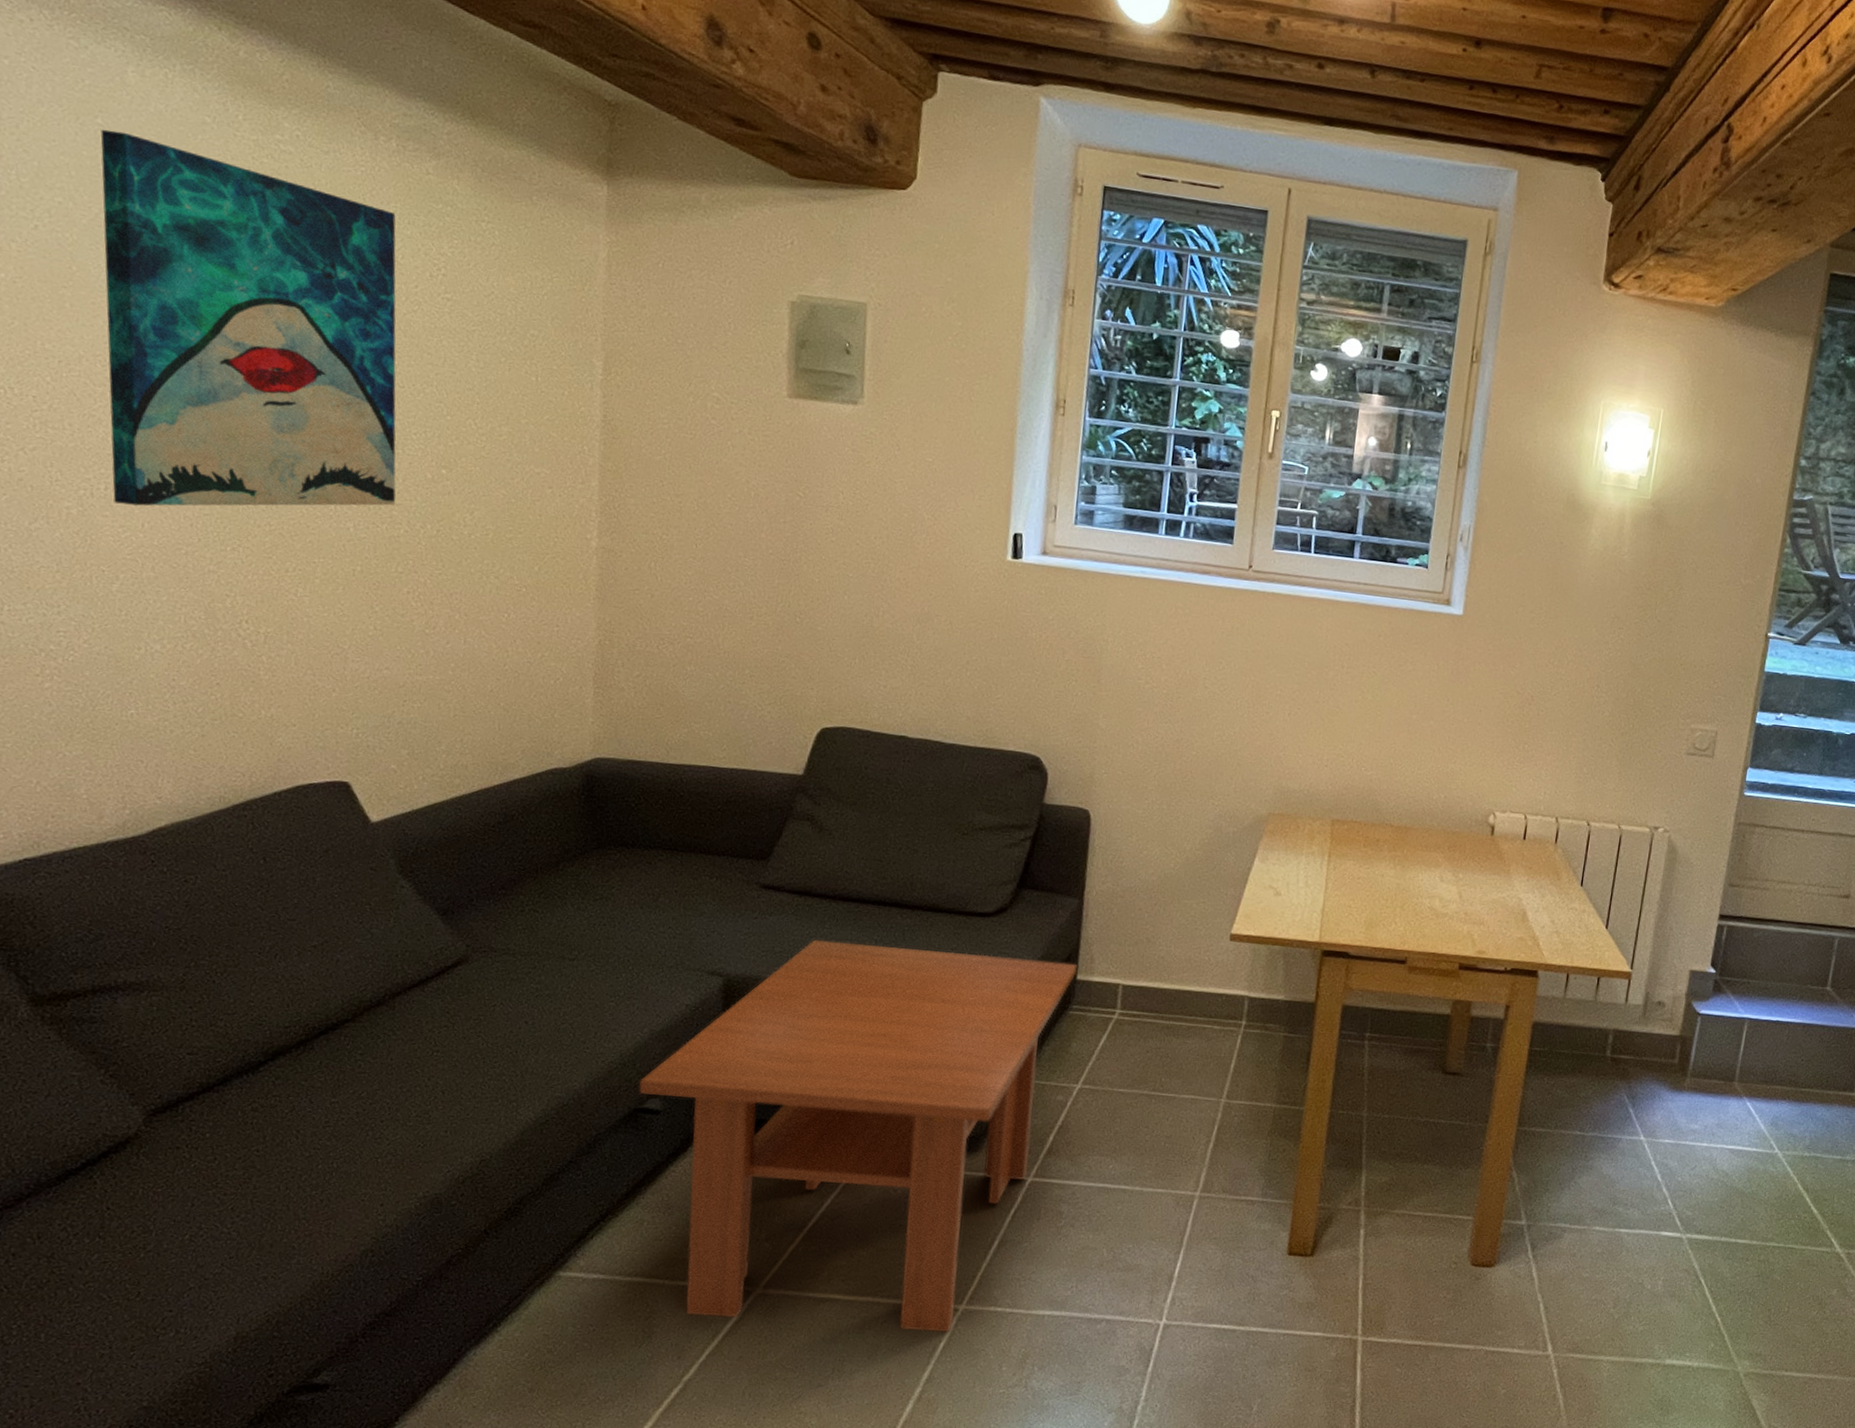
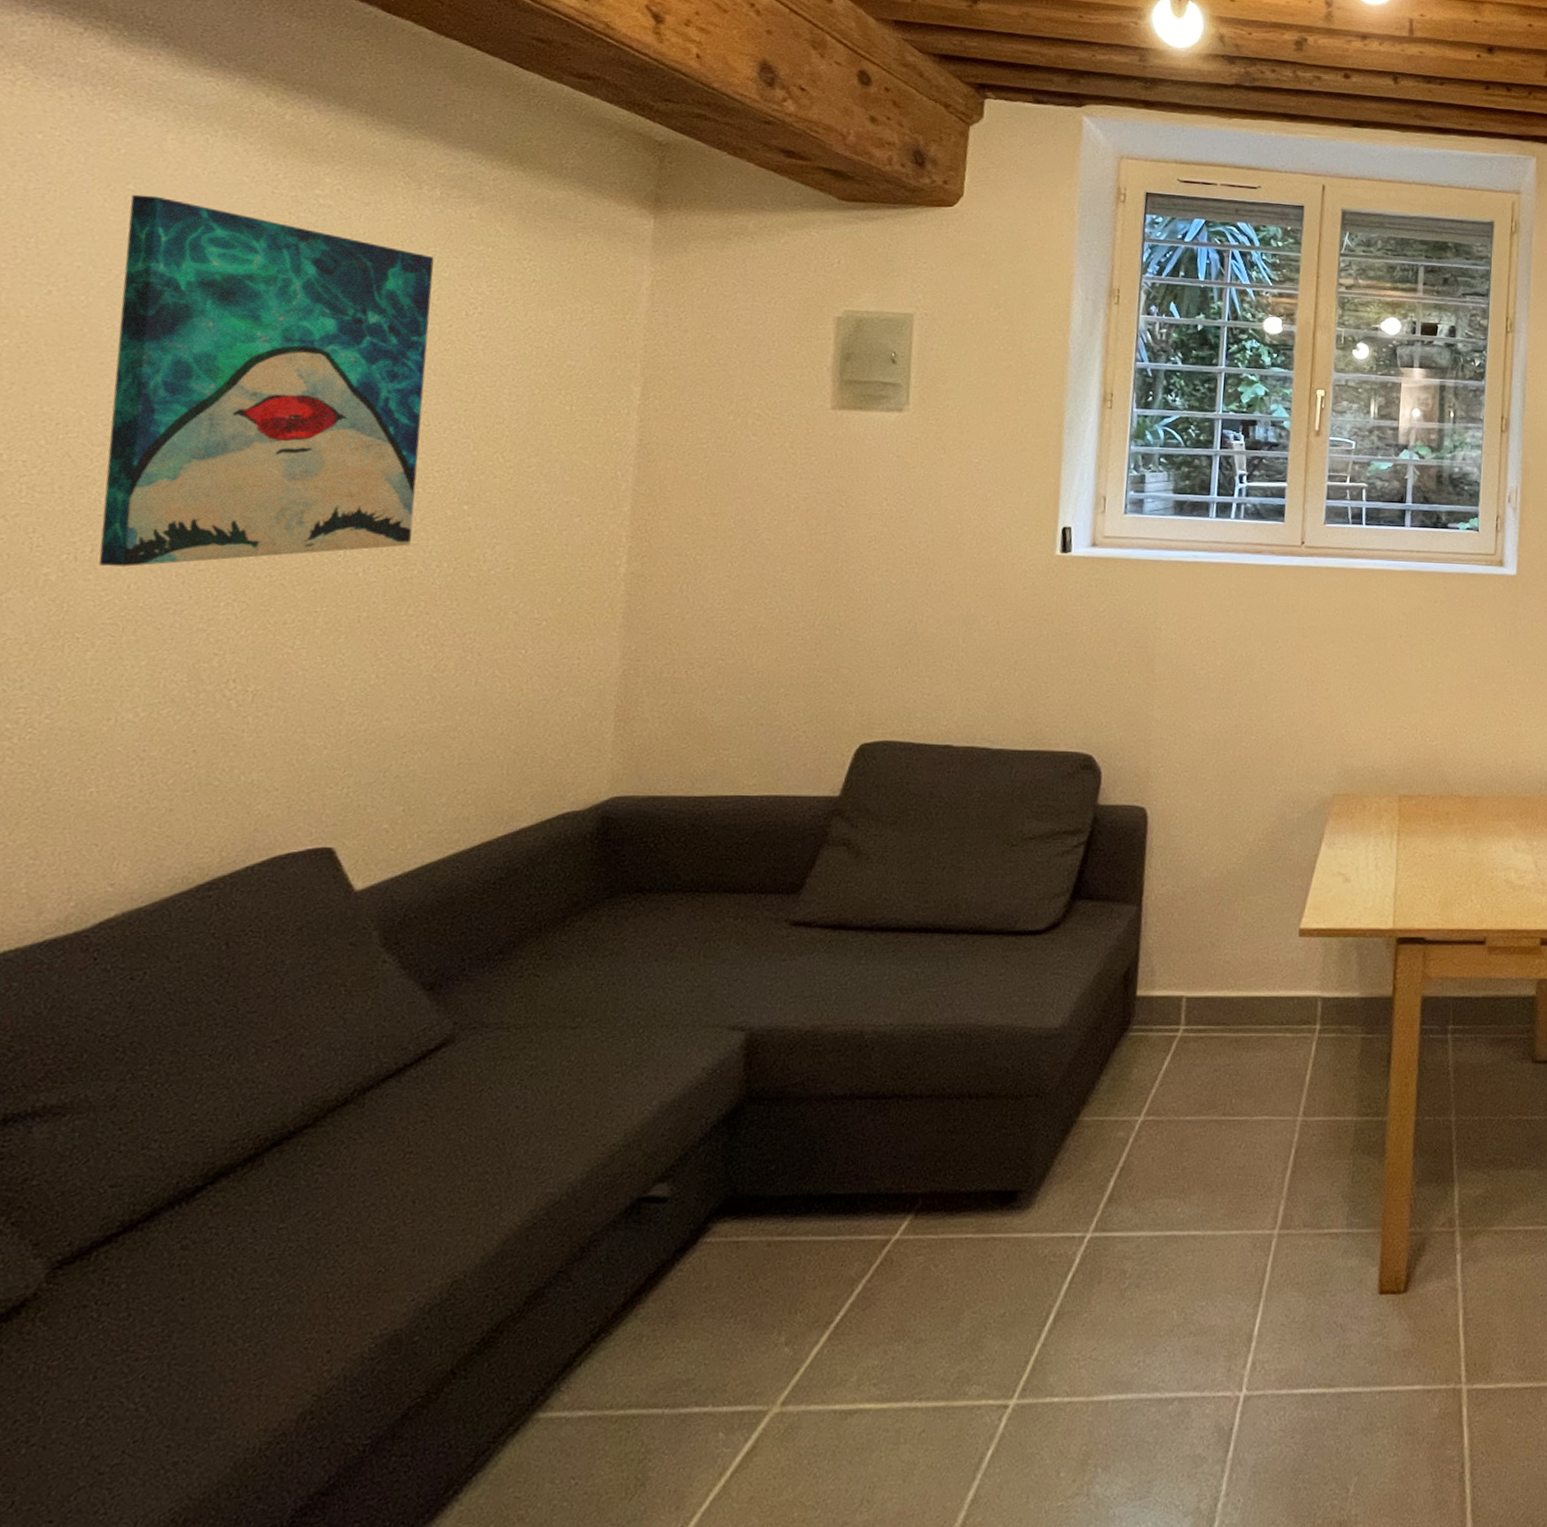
coffee table: present [639,939,1078,1332] -> none [644,977,1137,1450]

